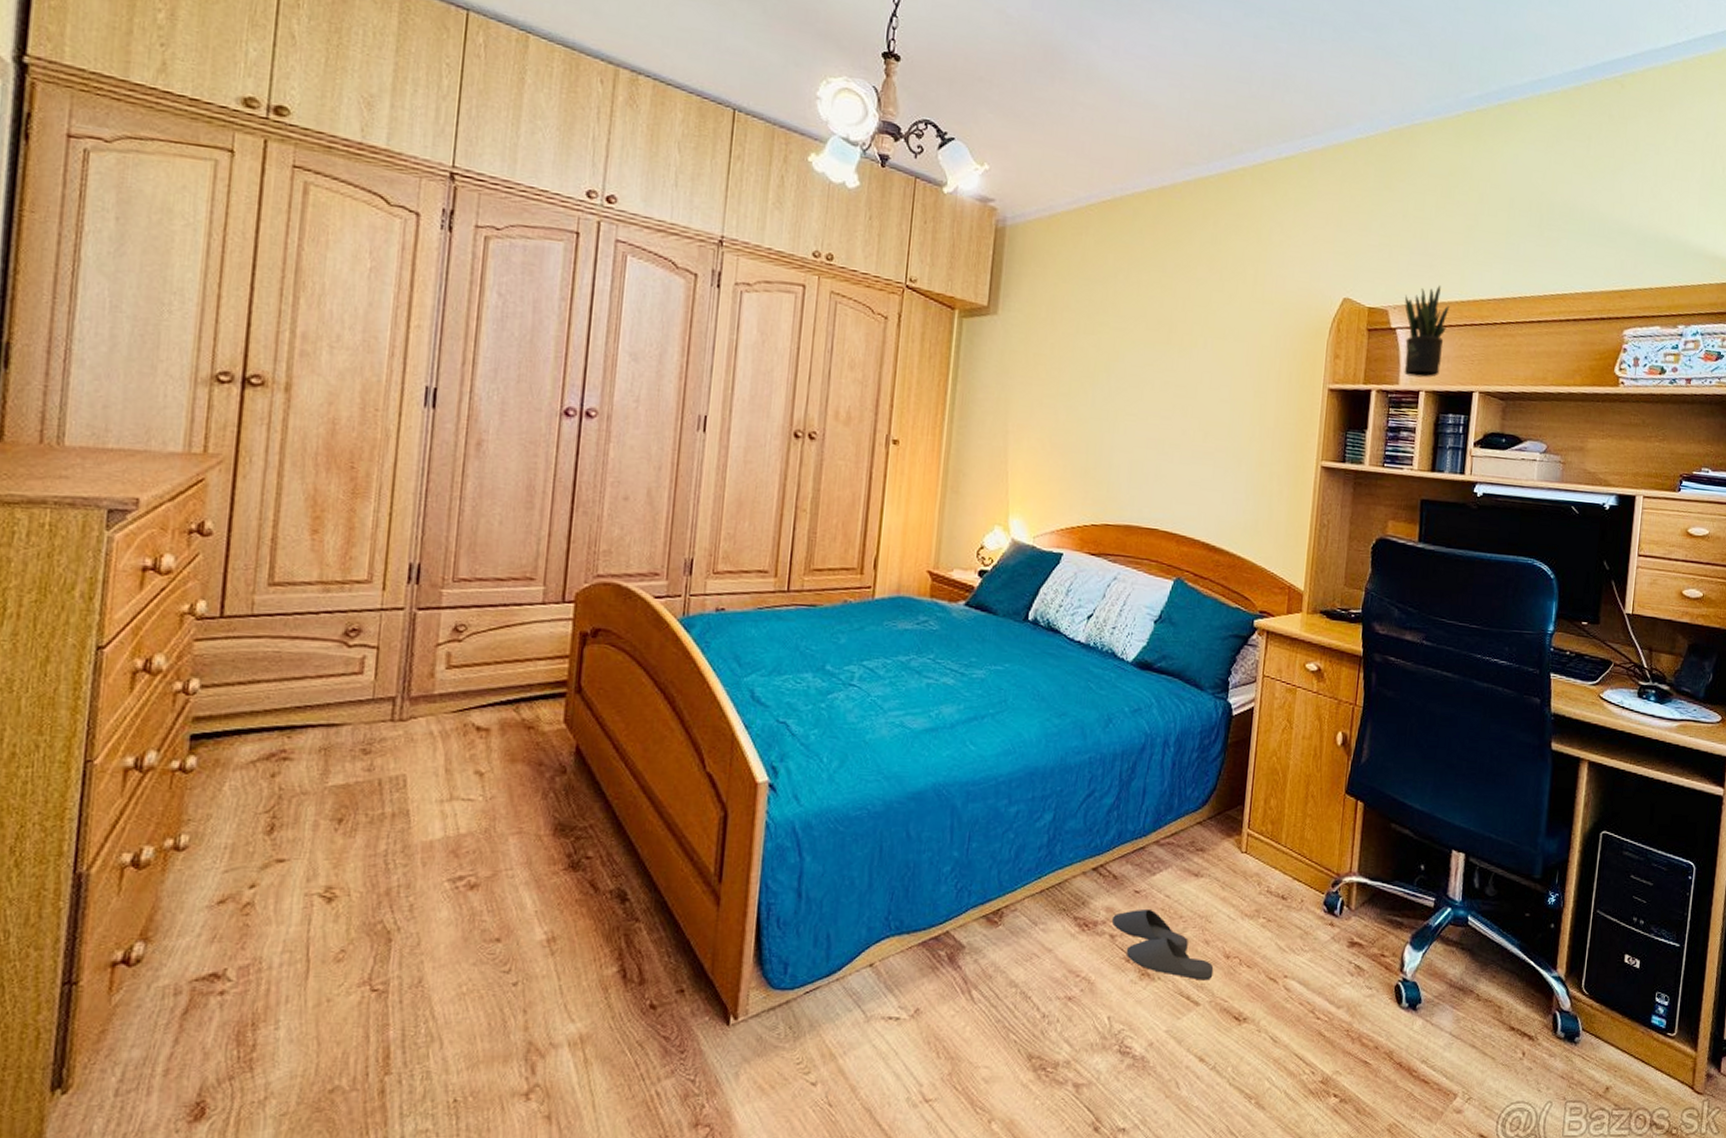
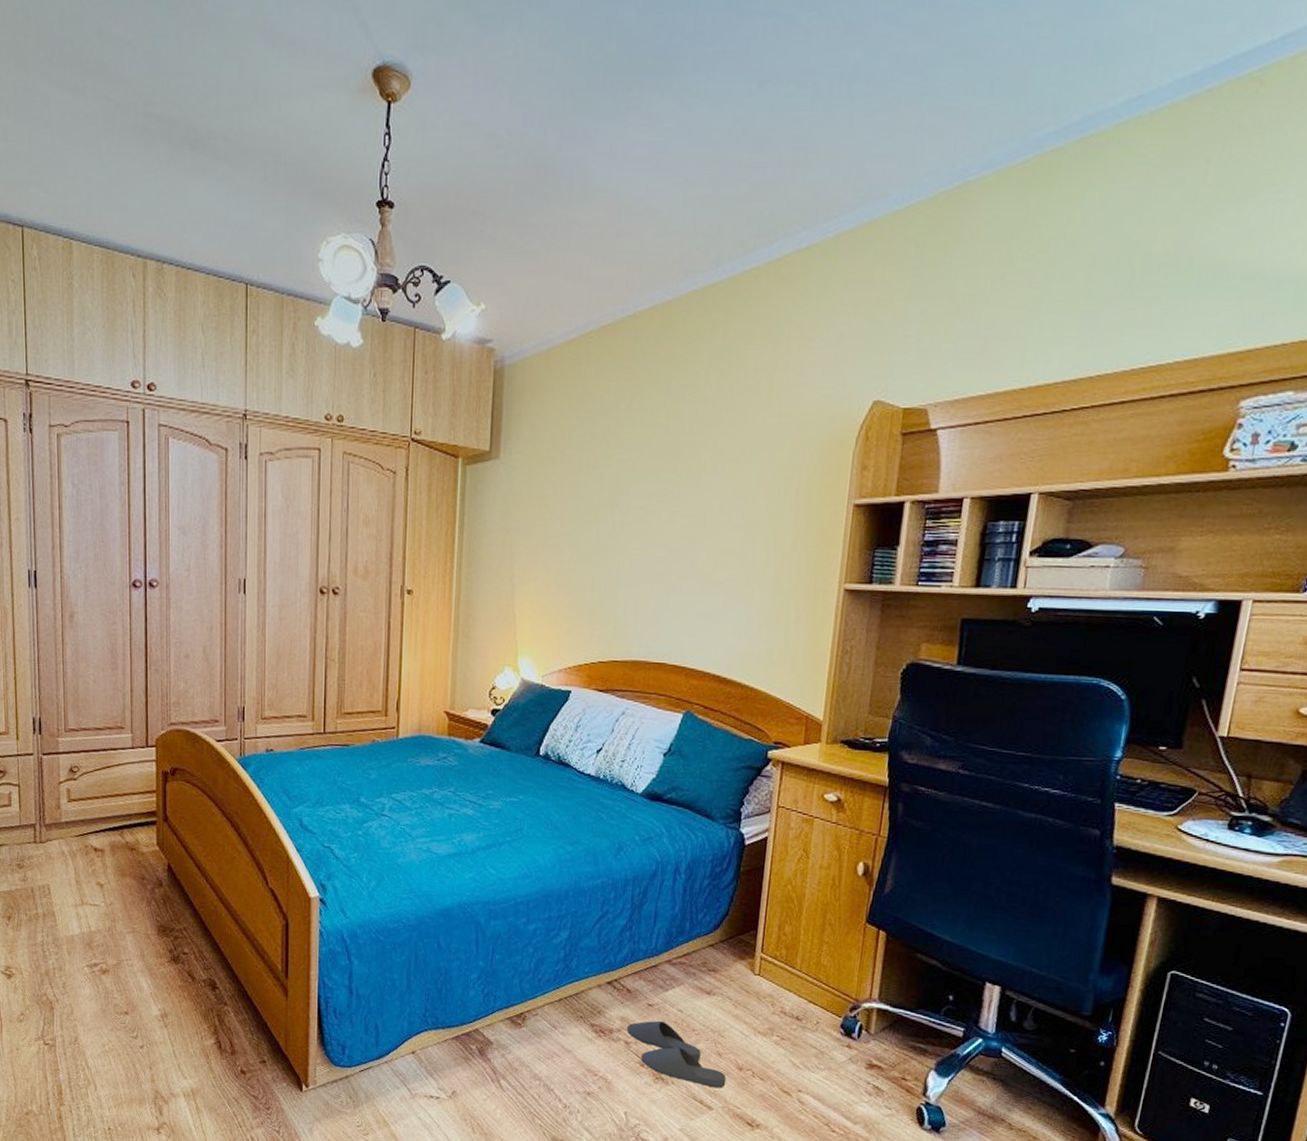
potted plant: present [1404,285,1450,378] -> none [945,373,1005,483]

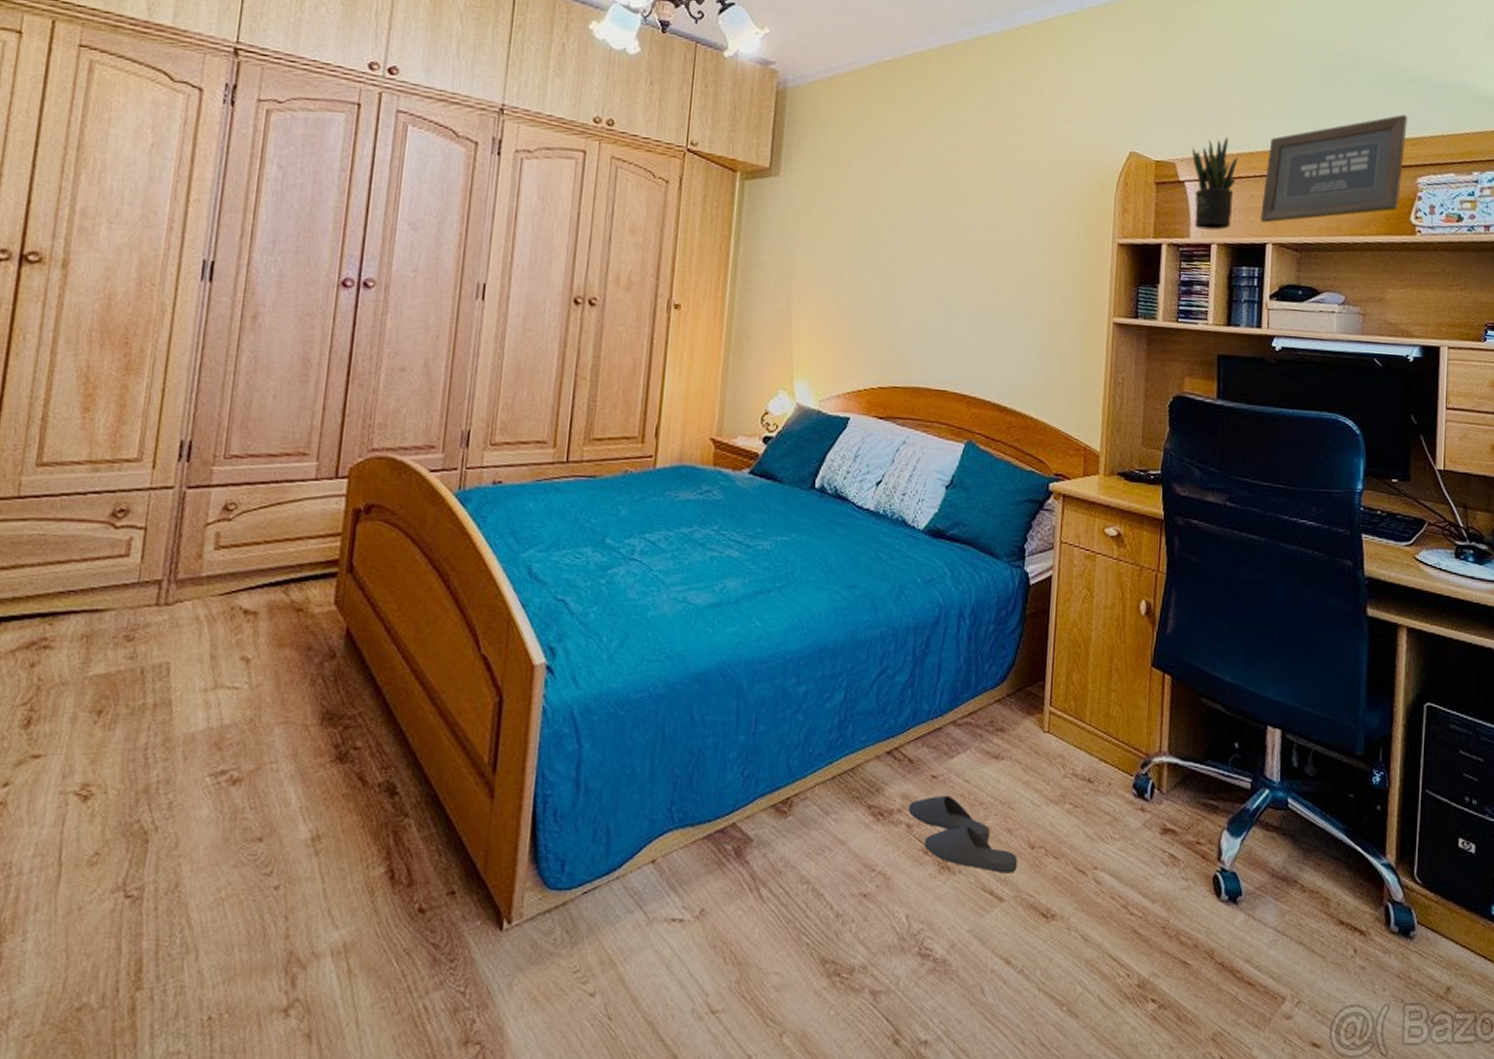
potted plant: none [945,373,1005,483] -> present [1192,137,1238,231]
picture frame: none [1027,322,1237,470] -> present [1261,114,1407,223]

